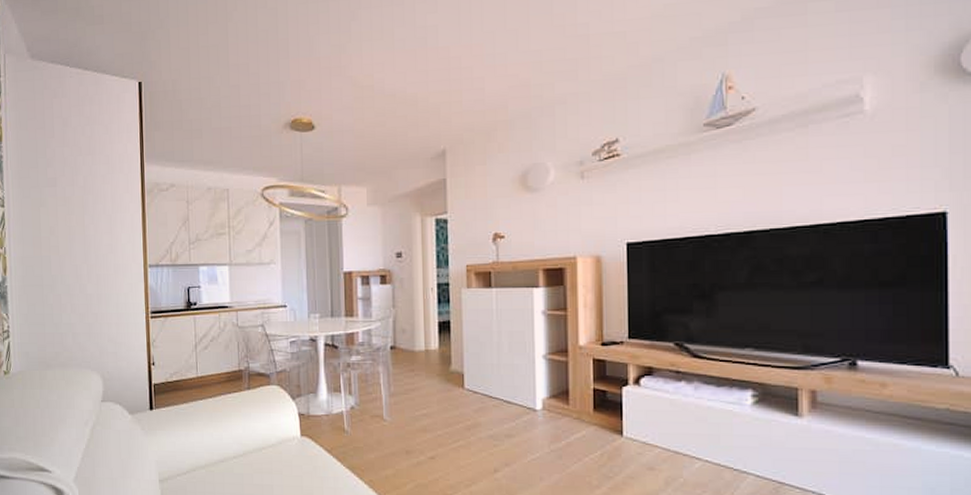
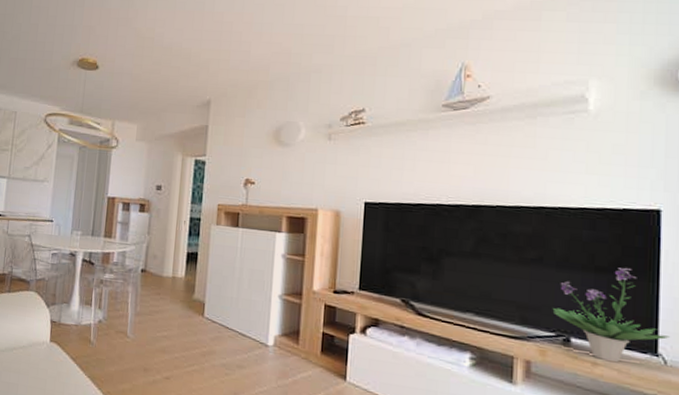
potted plant: none [836,278,960,381] -> present [552,267,669,363]

